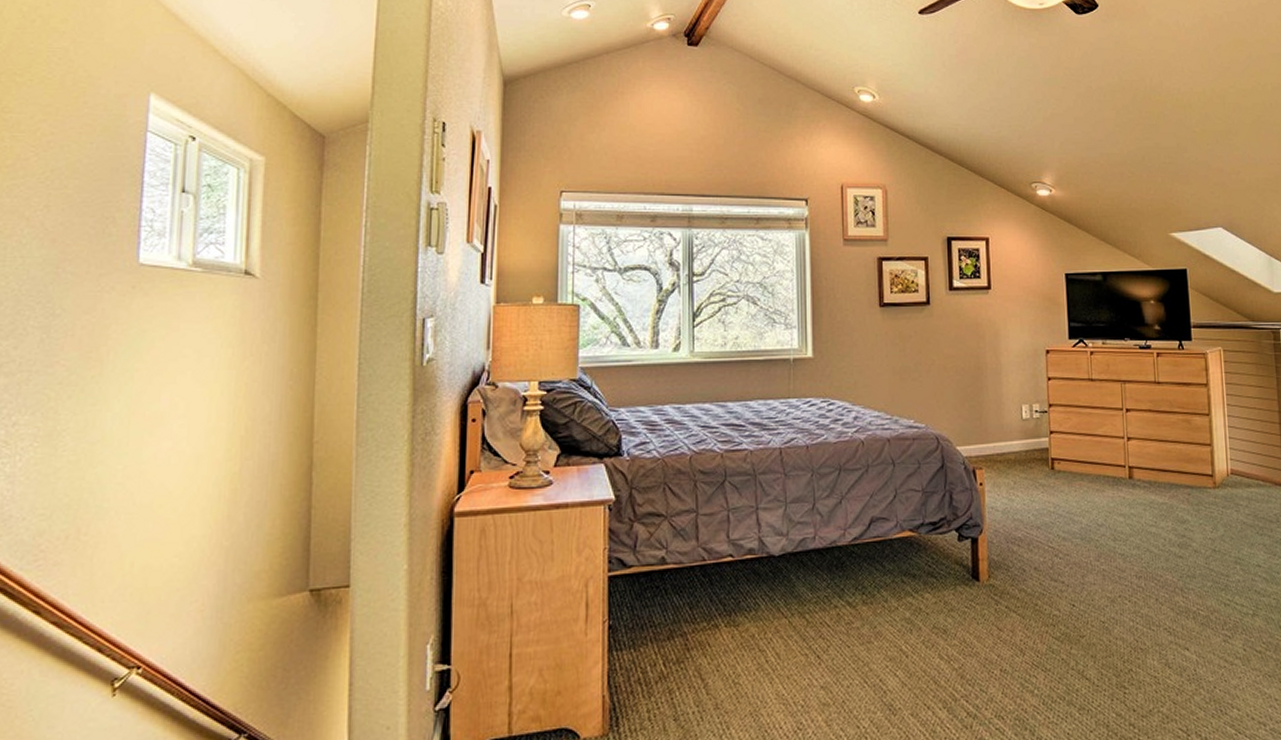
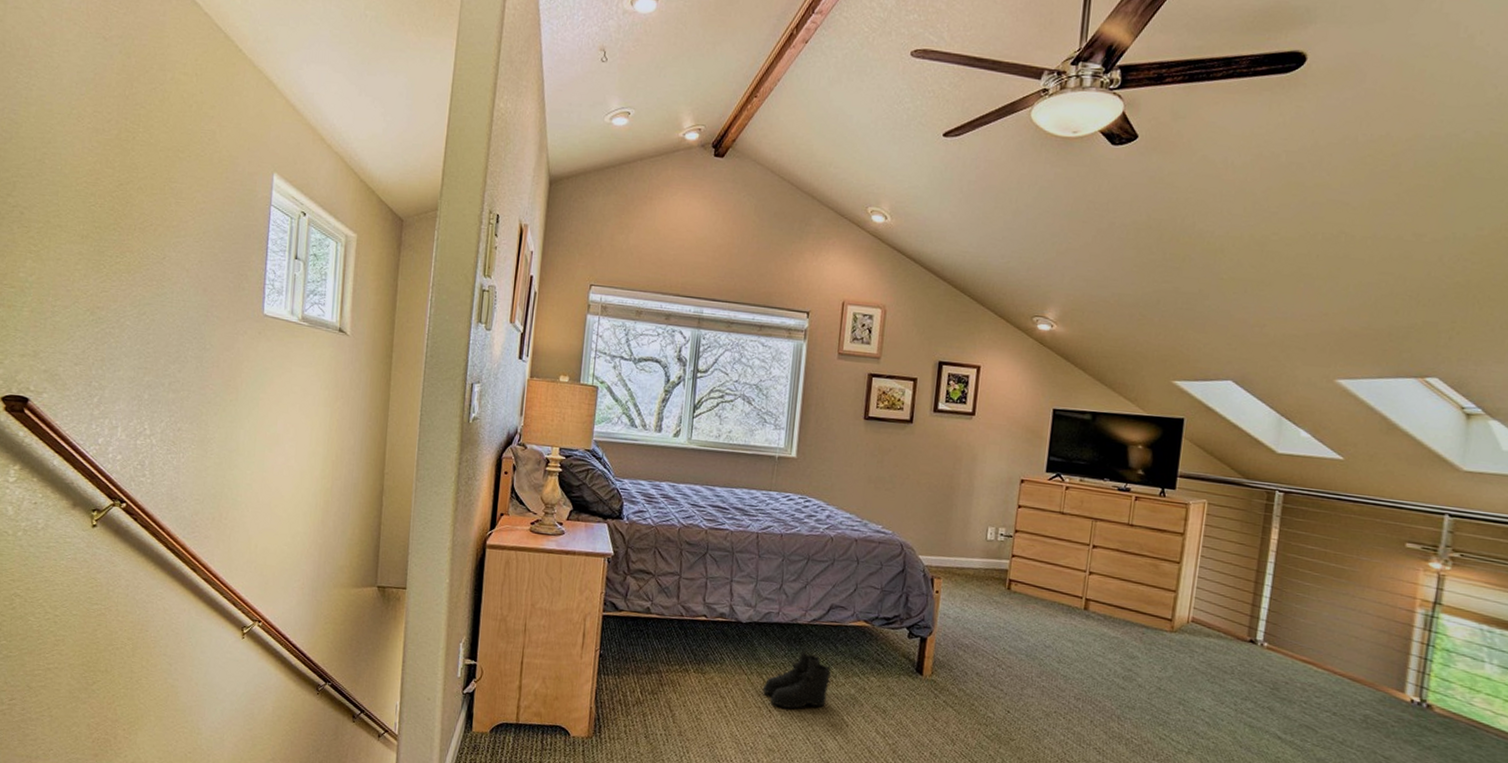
boots: none [806,577,882,650] -> present [762,650,832,710]

